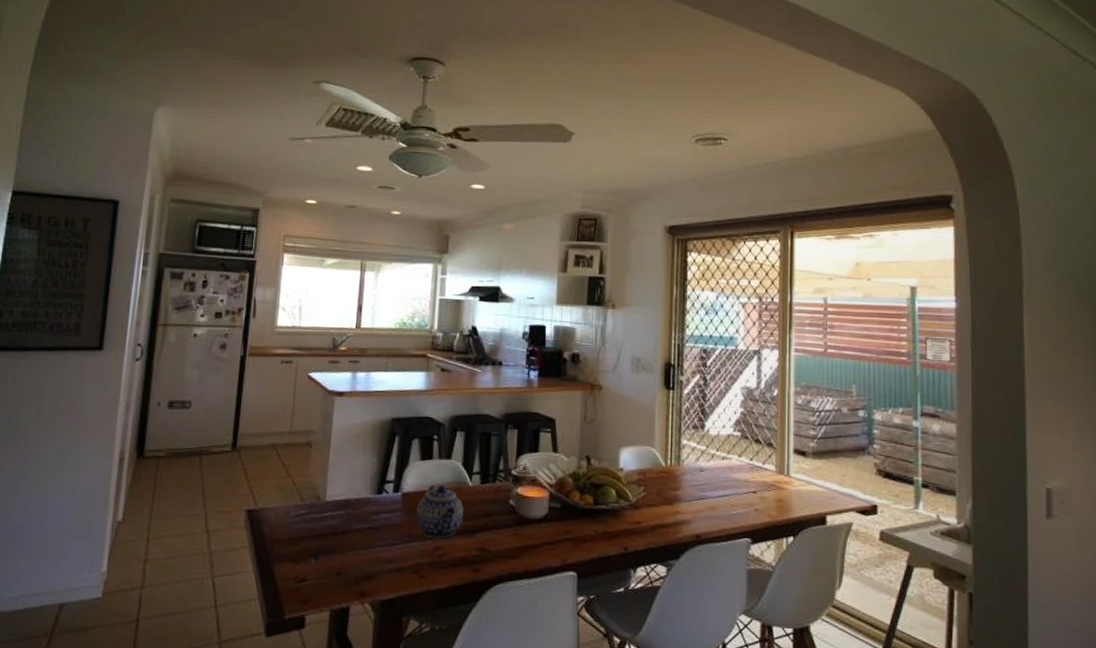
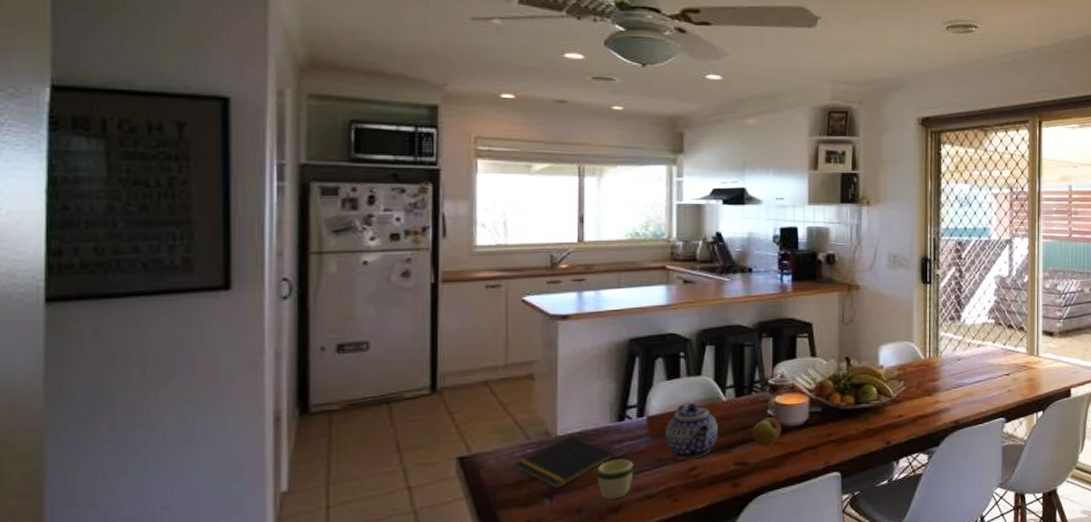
notepad: none [290,502,372,550] -> present [514,436,614,489]
mug: none [355,529,387,568] -> present [597,459,634,500]
fruit: none [494,507,521,536] -> present [752,417,781,447]

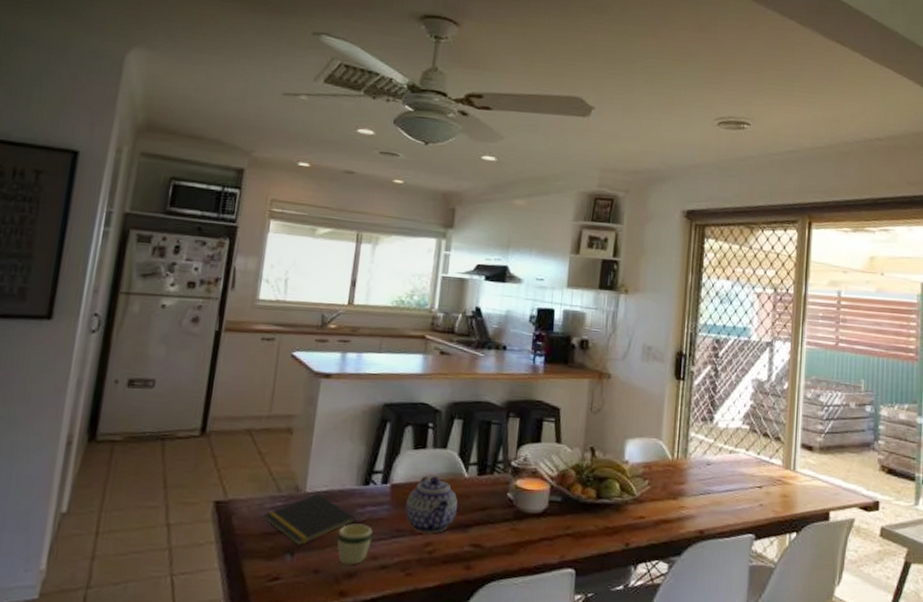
fruit: present [752,417,781,447] -> none [490,500,519,531]

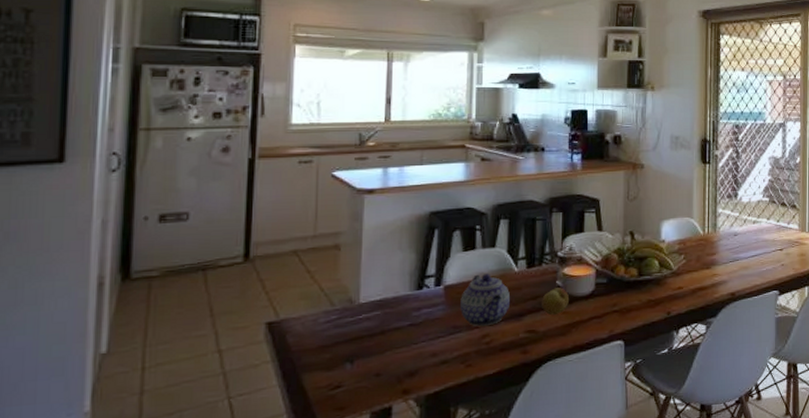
notepad: present [263,494,356,546] -> none [319,303,412,354]
mug: present [337,523,373,565] -> none [395,326,430,365]
fruit: none [490,500,519,531] -> present [542,287,569,316]

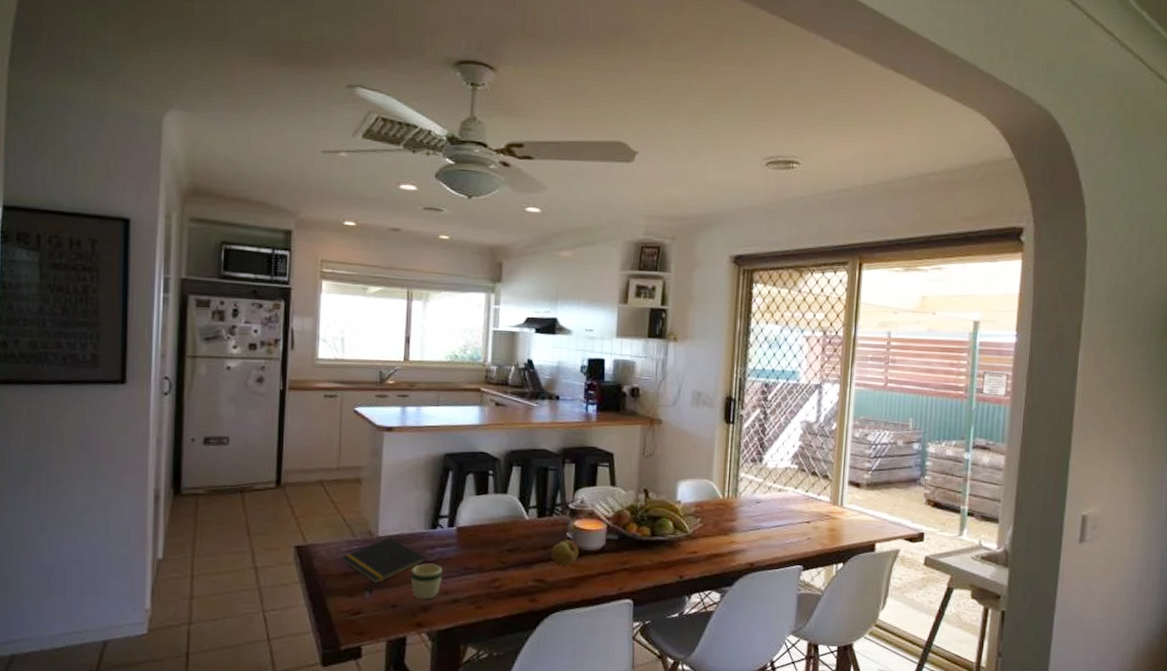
notepad: none [319,303,412,354] -> present [341,538,427,584]
mug: none [395,326,430,365] -> present [410,563,443,600]
teapot: present [460,274,510,327] -> none [472,519,520,571]

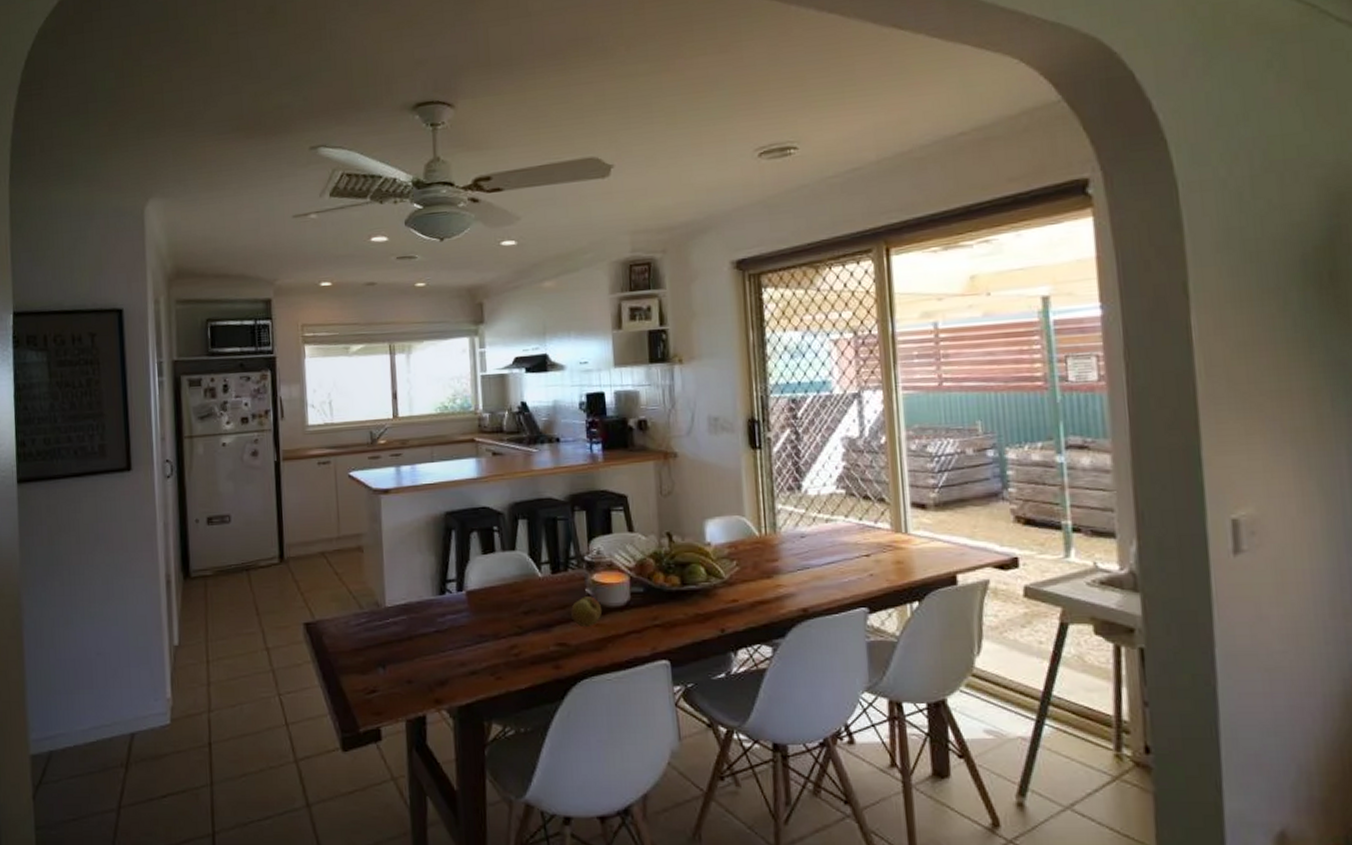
notepad: present [341,538,427,584] -> none [351,608,438,659]
mug: present [410,563,443,600] -> none [423,633,457,673]

